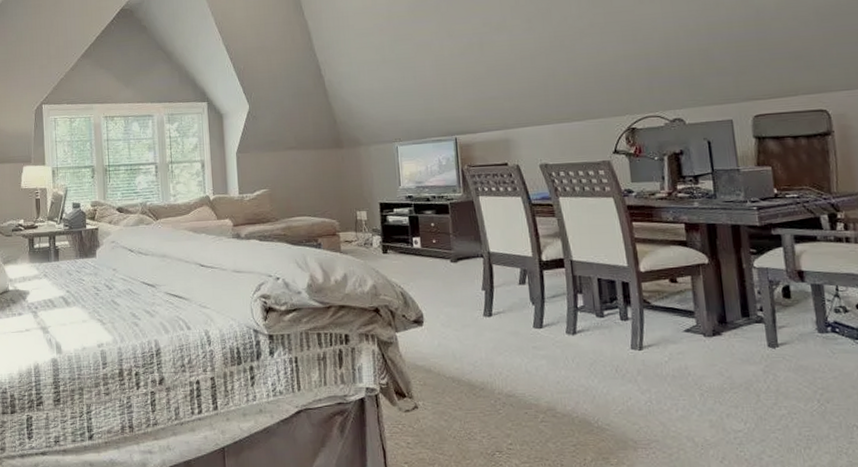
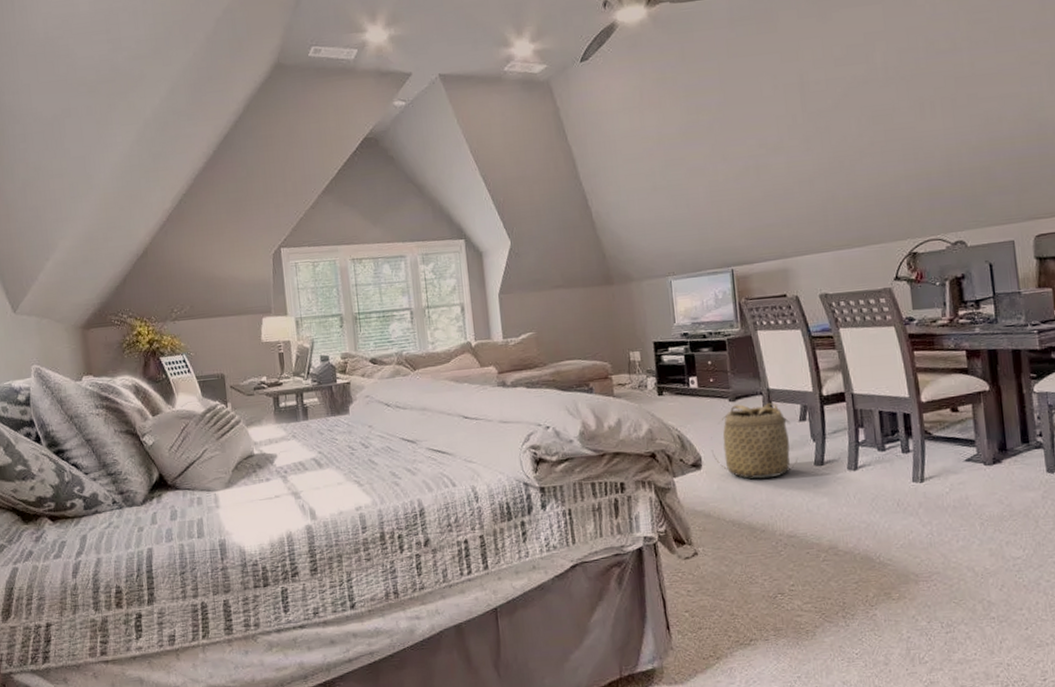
basket: none [432,265,518,338] -> present [711,403,798,479]

